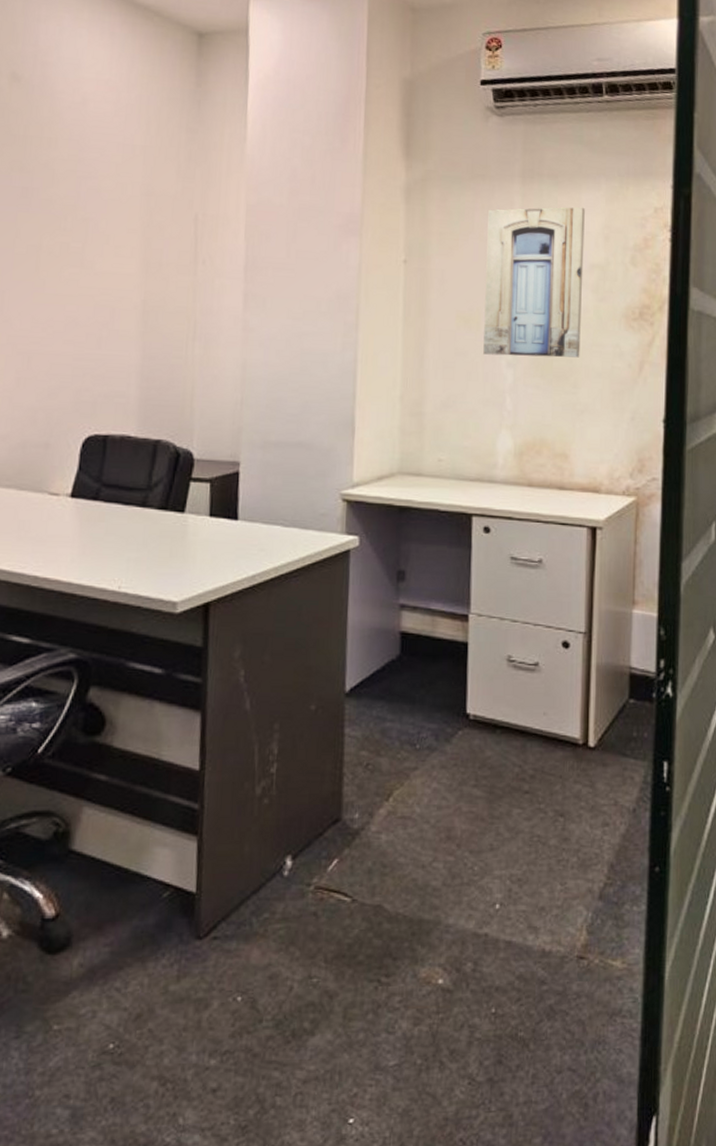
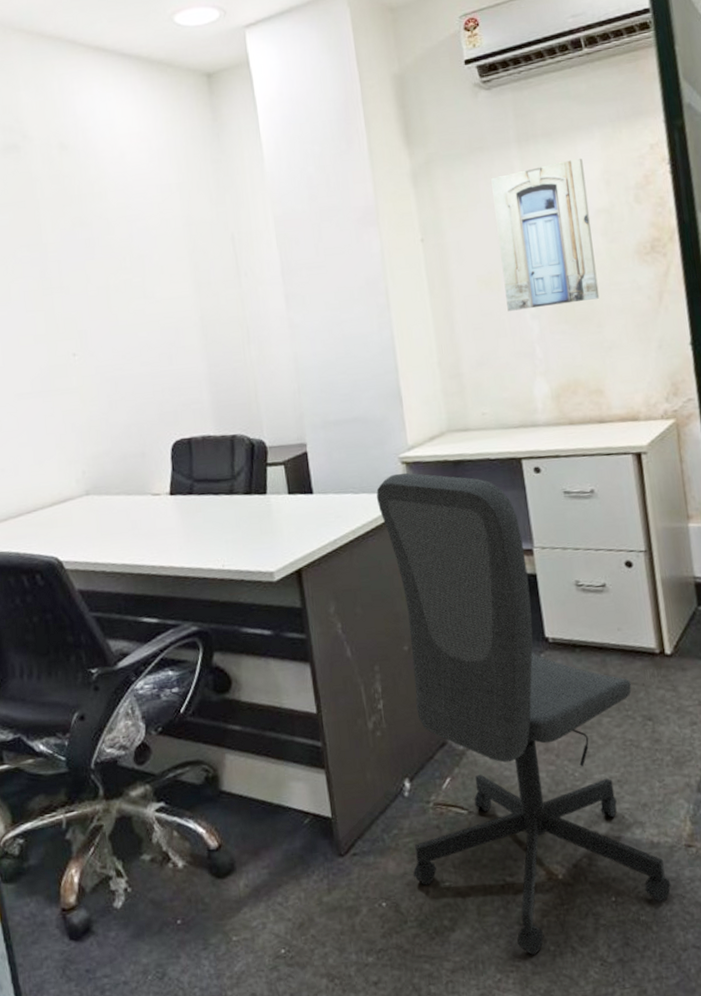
office chair: none [279,511,556,1068] -> present [376,472,671,955]

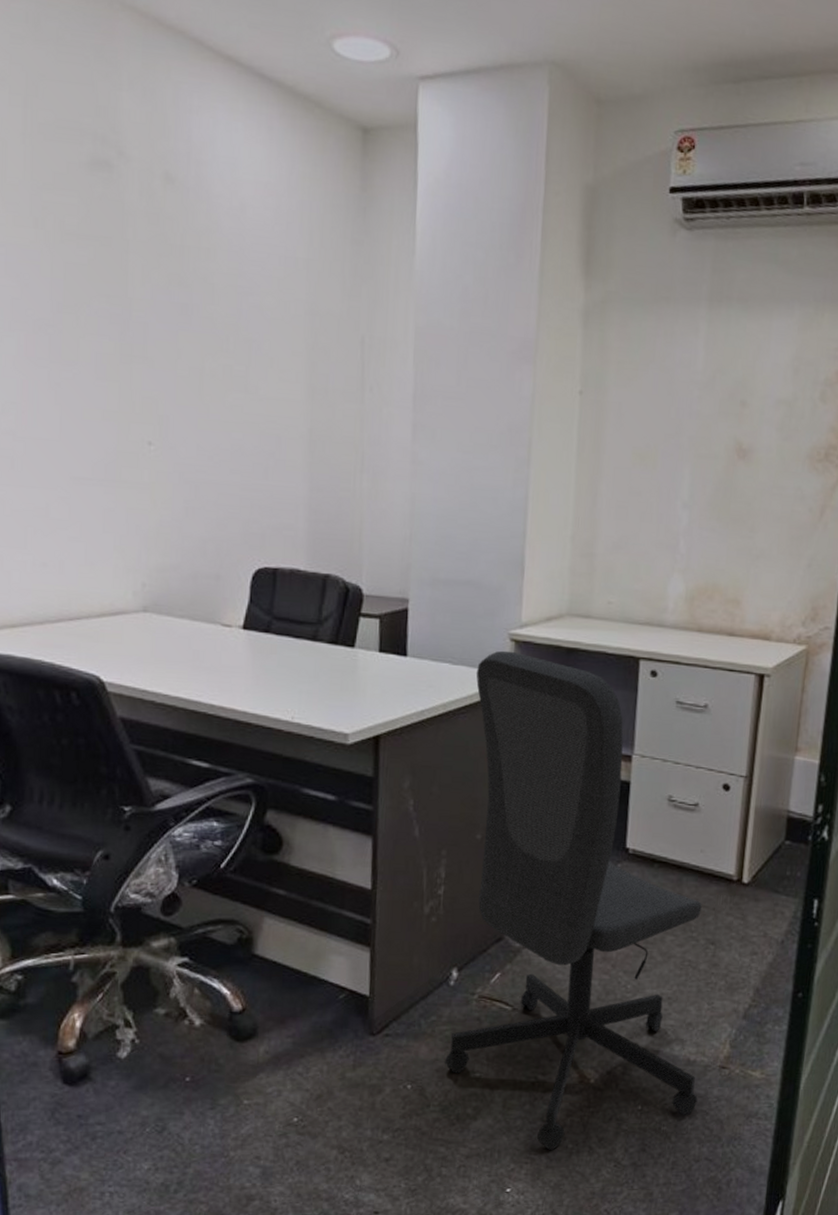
wall art: present [491,158,600,311] -> none [658,335,775,500]

